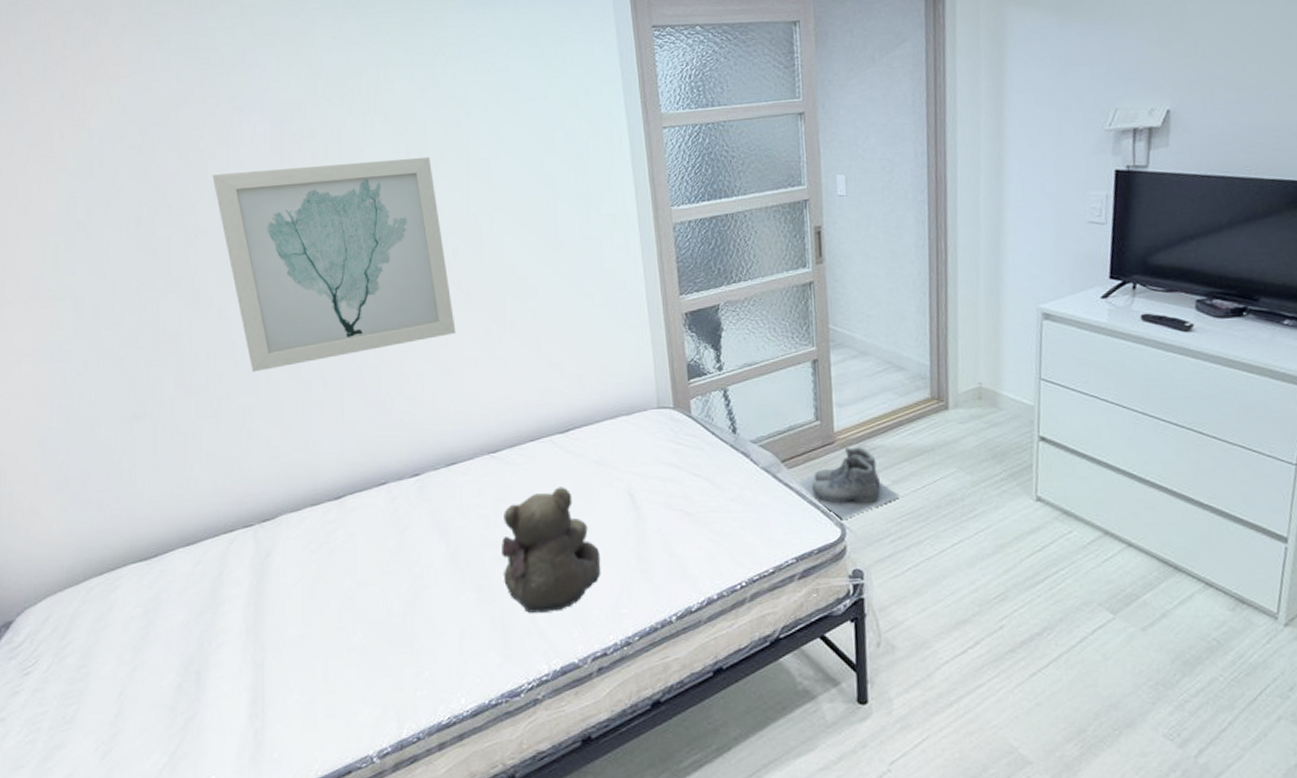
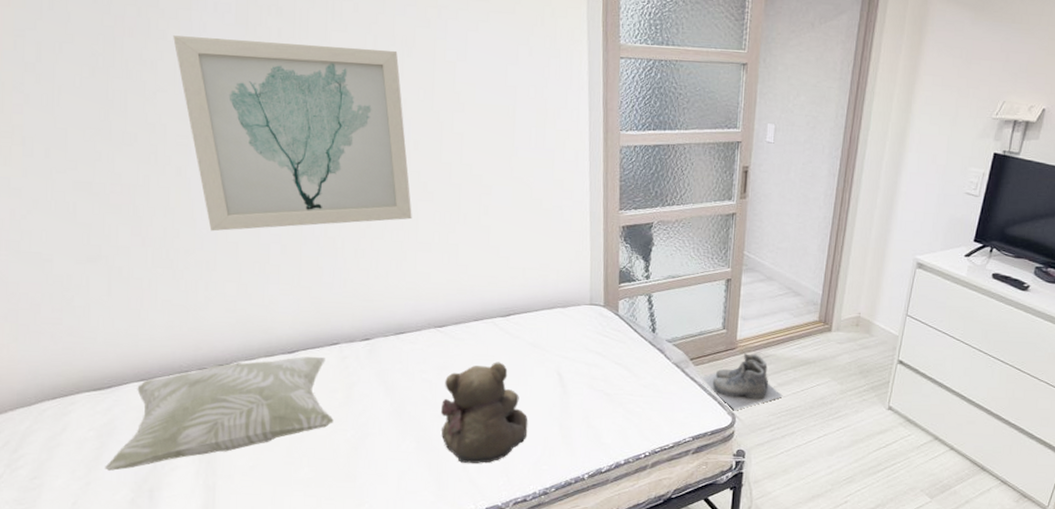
decorative pillow: none [150,499,386,652] -> present [104,356,334,471]

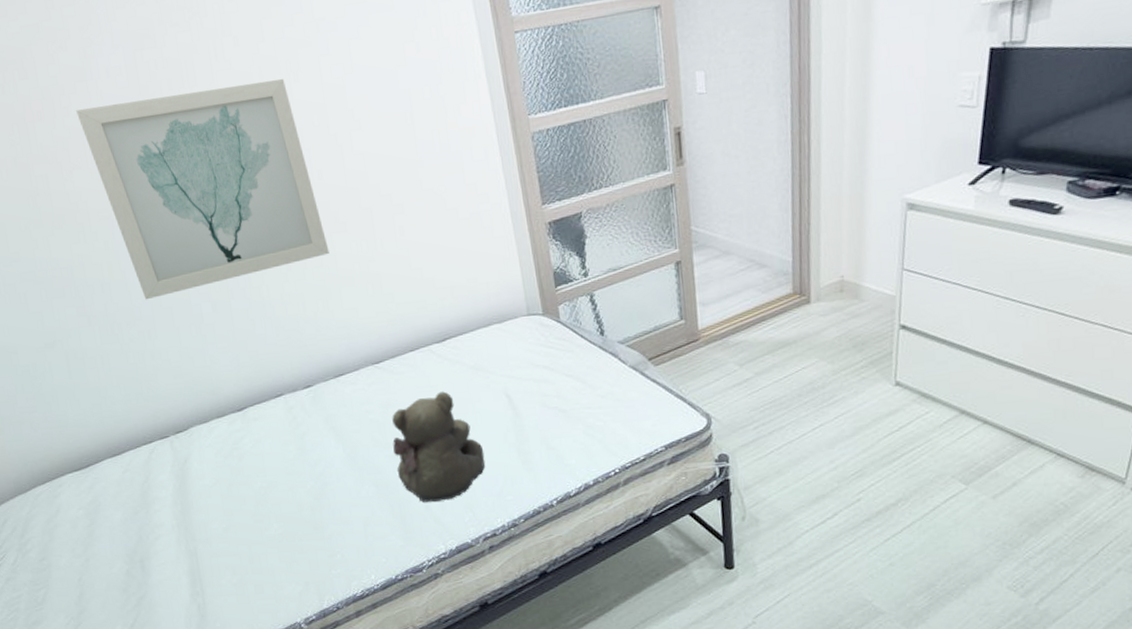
decorative pillow: present [104,356,334,471] -> none [98,410,293,546]
boots: present [700,353,783,411] -> none [663,342,763,411]

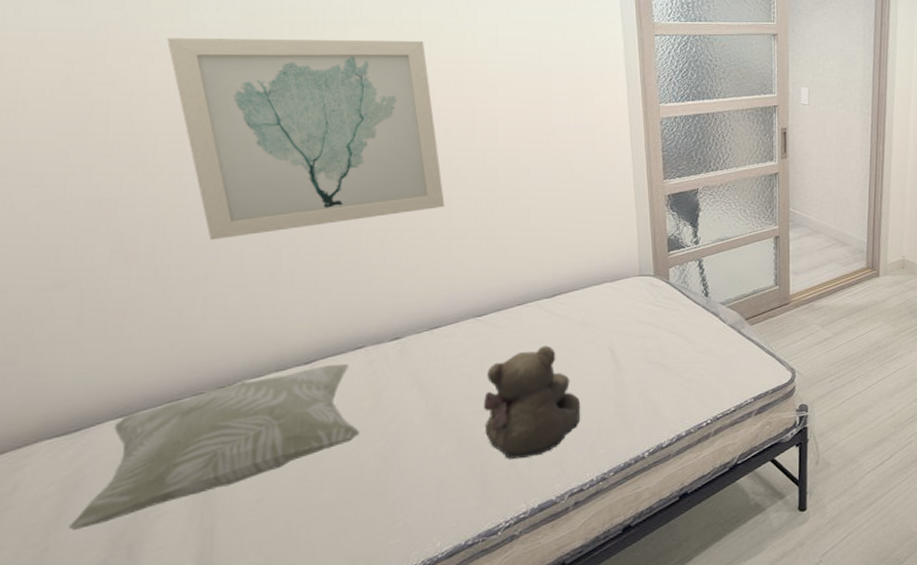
decorative pillow: none [98,410,293,546] -> present [67,363,360,530]

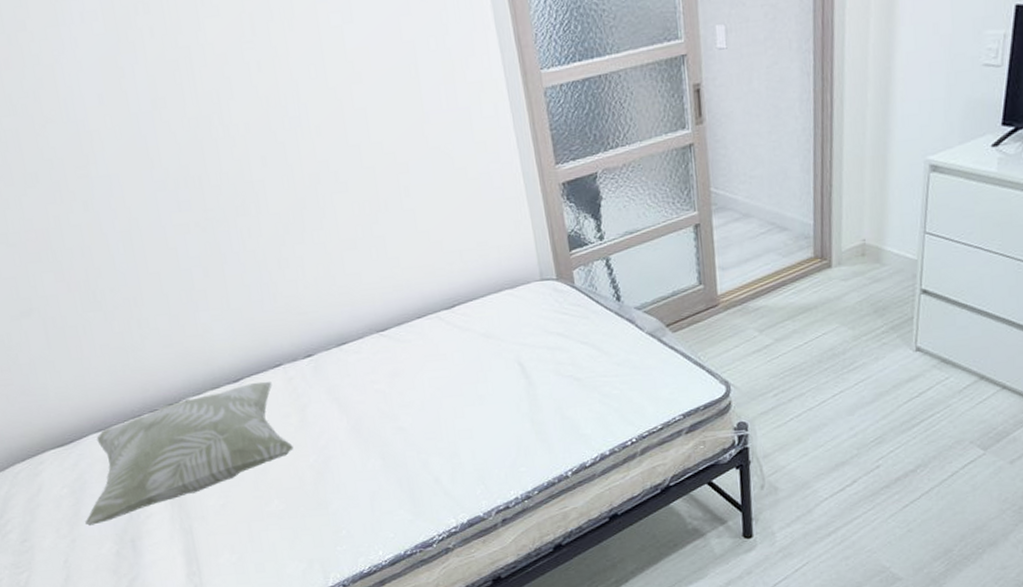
wall art: present [167,38,445,241] -> none [48,26,330,265]
teddy bear: present [483,345,581,459] -> none [398,360,497,475]

